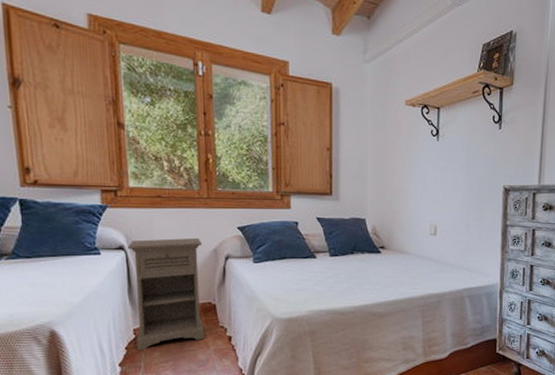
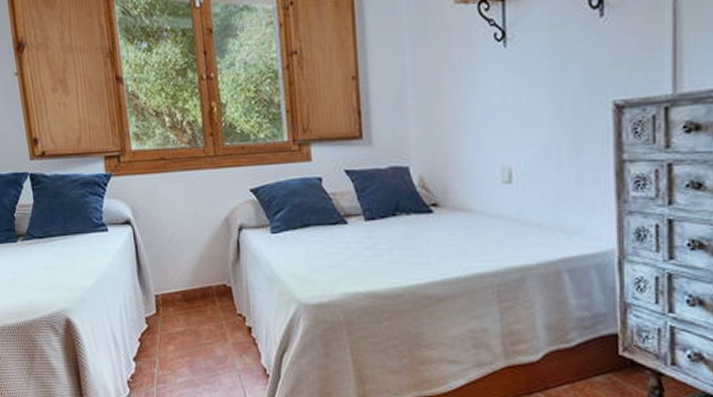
nightstand: present [127,237,205,350] -> none [133,205,221,343]

